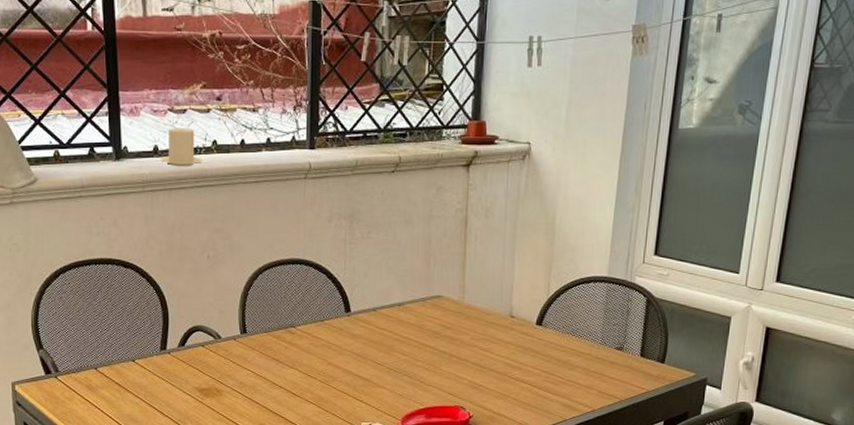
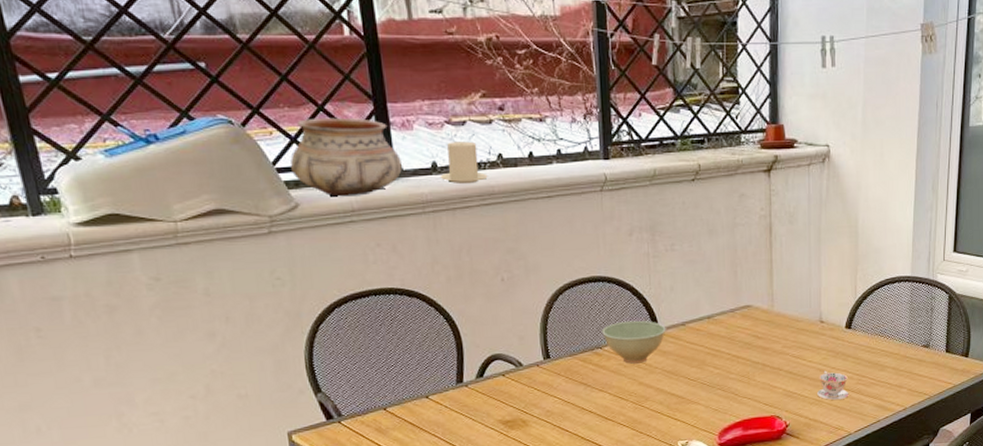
ceramic pot: none [33,103,127,174] -> present [290,117,402,197]
bowl: none [296,303,358,344] -> present [602,320,666,364]
teacup: none [503,365,536,396] -> present [817,370,849,401]

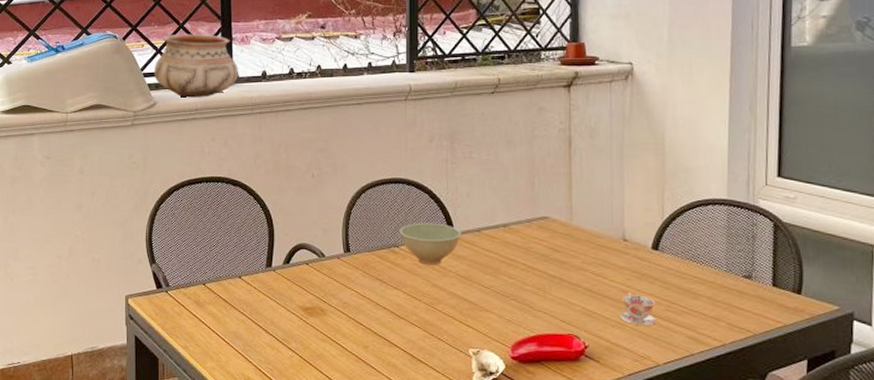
candle: present [440,141,488,185] -> none [268,54,307,91]

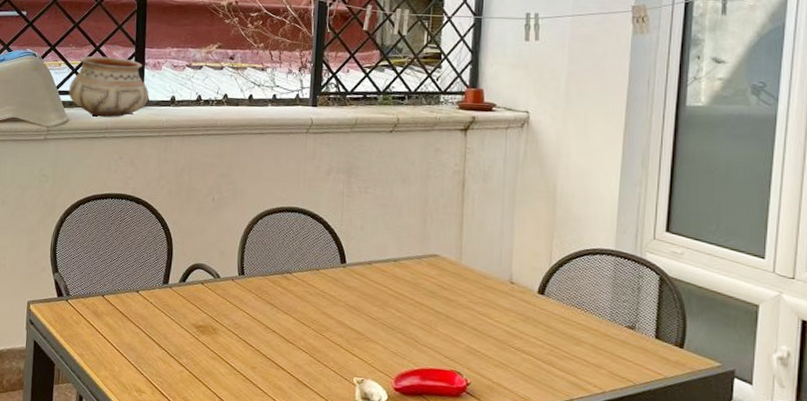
bowl: present [399,222,461,265] -> none [293,251,353,294]
teacup: present [620,292,657,326] -> none [503,334,539,368]

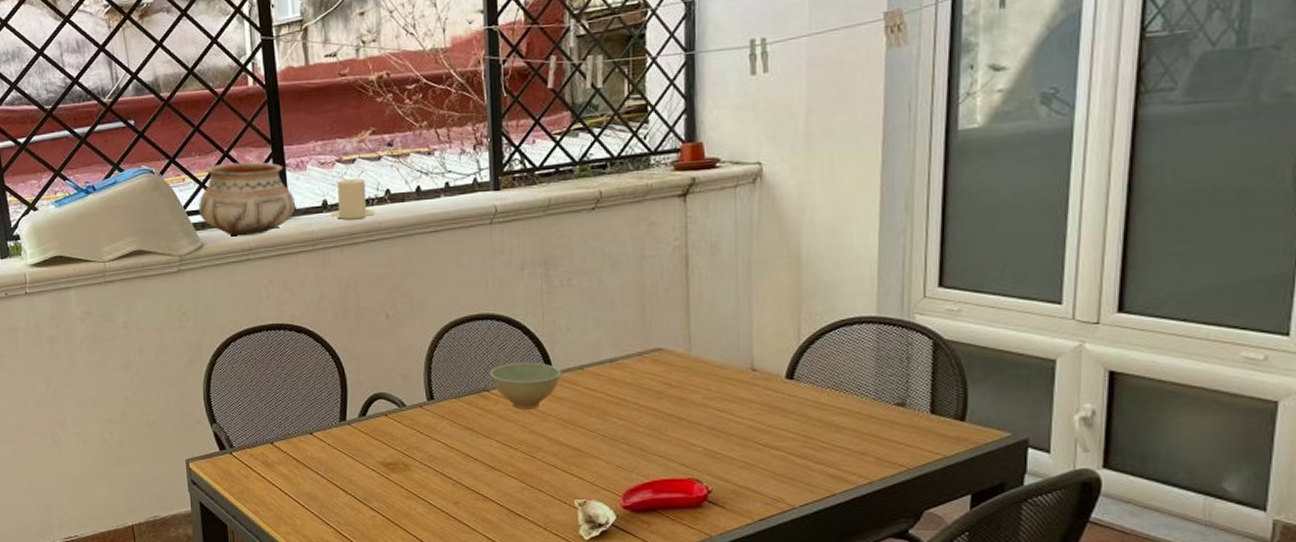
candle: none [176,81,214,117] -> present [329,178,376,222]
bowl: none [293,251,353,294] -> present [489,362,561,409]

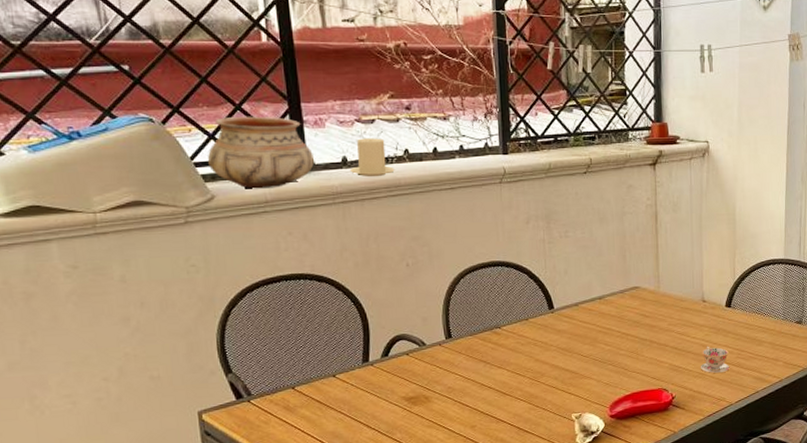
bowl: present [489,362,561,409] -> none [501,301,561,342]
teacup: none [749,428,792,466] -> present [701,346,730,374]

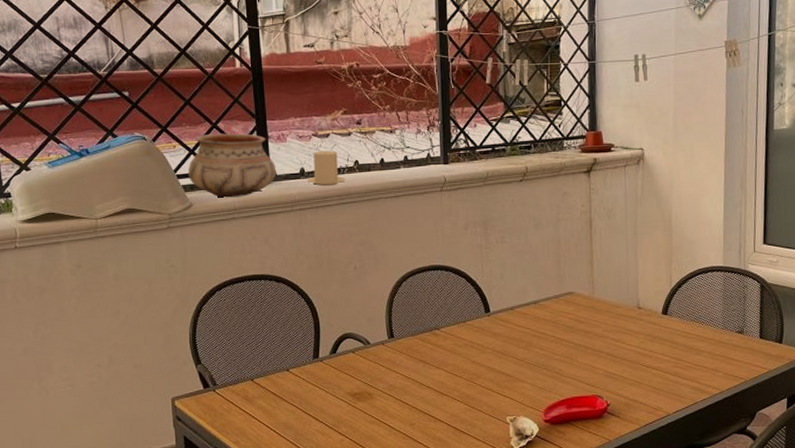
teacup: present [701,346,730,374] -> none [636,353,667,382]

